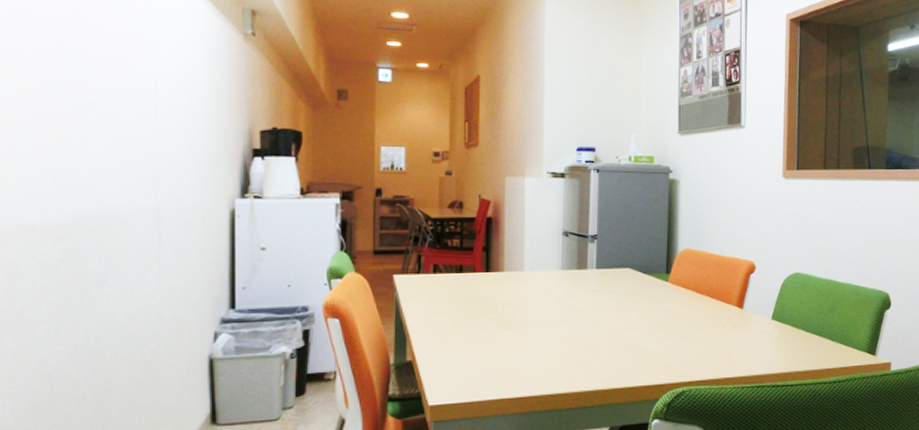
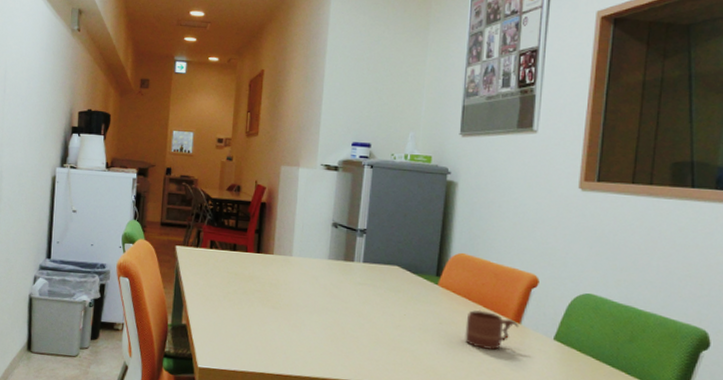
mug: none [696,300,742,338] -> present [465,309,520,350]

